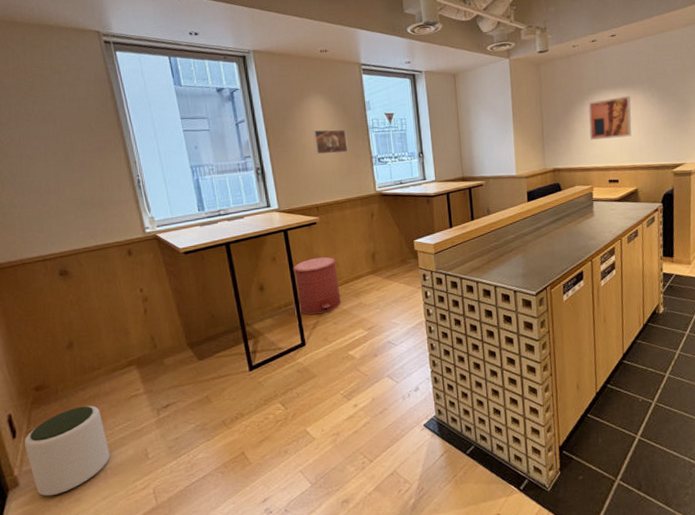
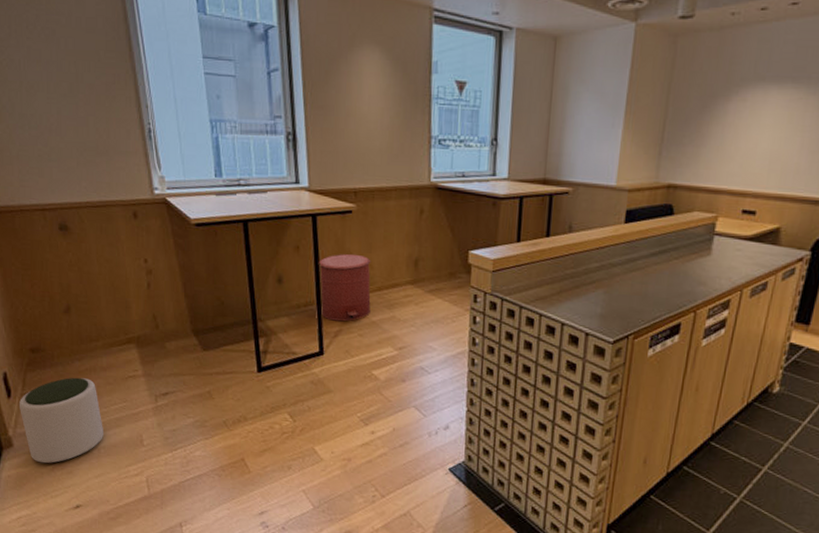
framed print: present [313,129,348,155] -> none [360,92,403,127]
wall art: present [588,95,632,141] -> none [728,95,801,154]

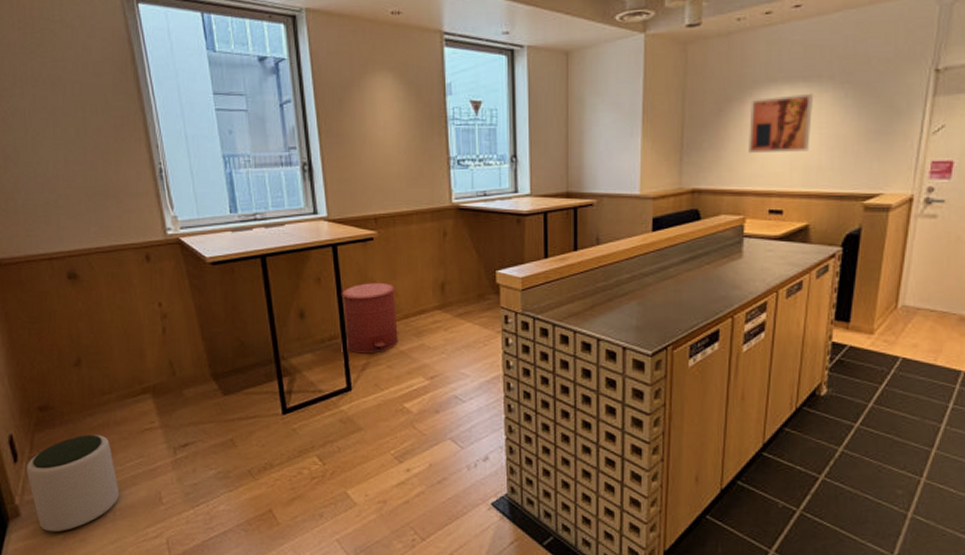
wall art: none [728,95,801,154] -> present [749,93,814,154]

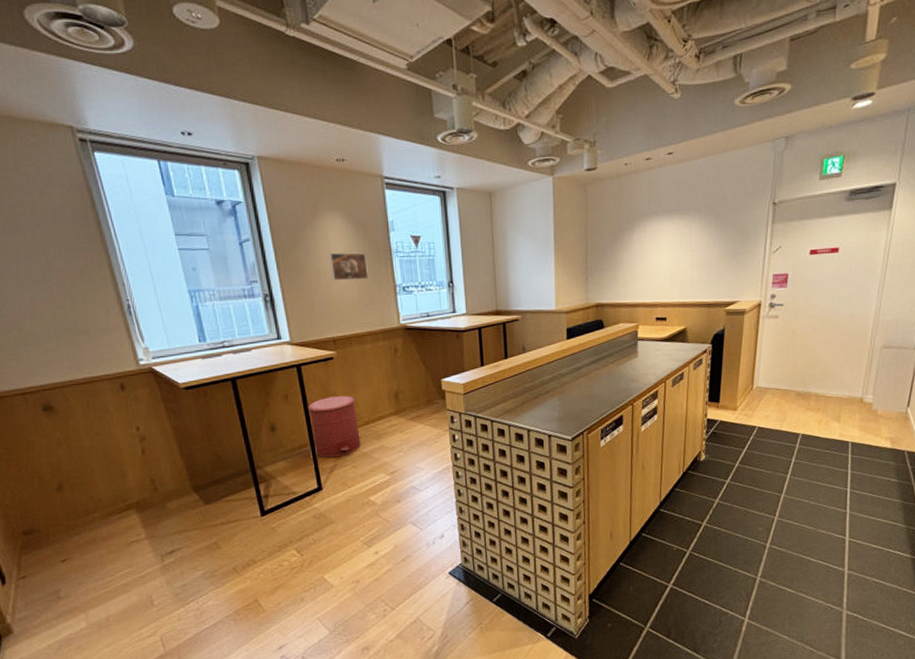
plant pot: present [26,434,119,532] -> none [15,551,111,644]
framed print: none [376,117,419,151] -> present [329,252,368,281]
wall art: present [749,93,814,154] -> none [638,223,686,273]

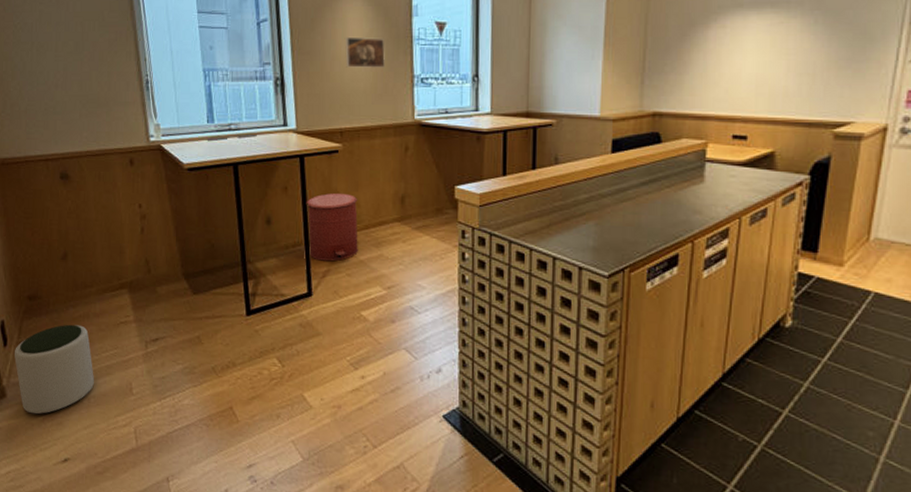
plant pot: none [15,551,111,644] -> present [14,324,94,414]

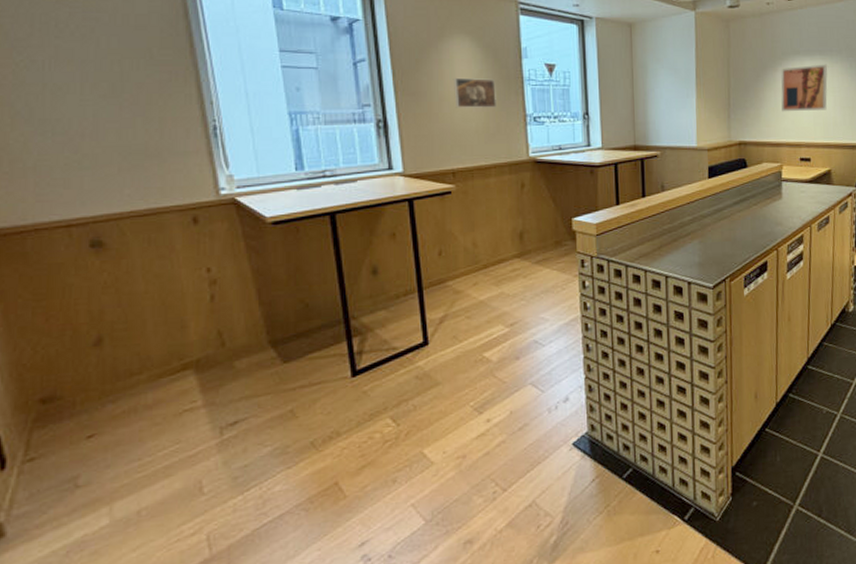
plant pot: present [14,324,94,414] -> none [17,423,146,550]
trash can: present [306,193,358,262] -> none [417,235,477,307]
wall art: none [712,19,782,79] -> present [781,64,828,112]

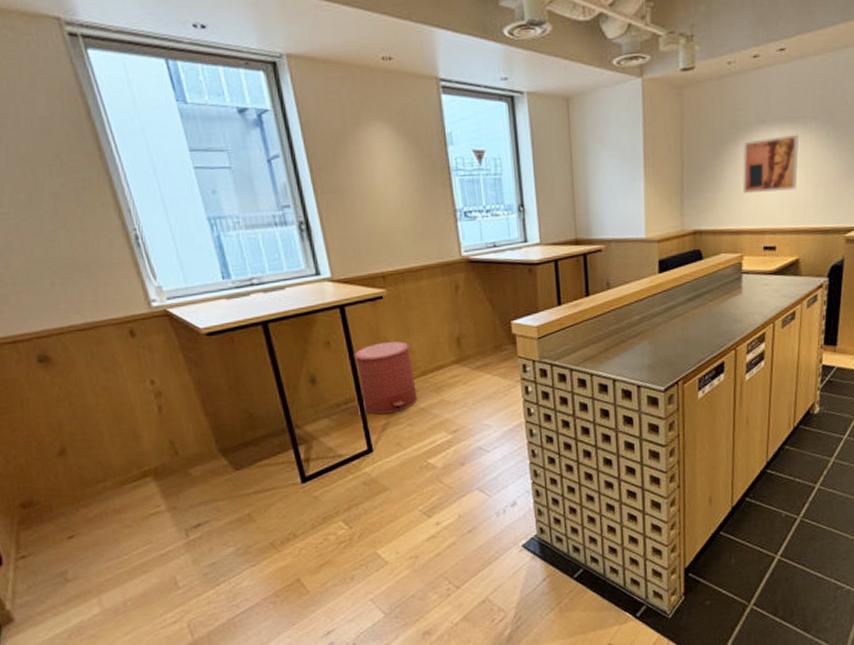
trash can: none [417,235,477,307] -> present [353,341,417,415]
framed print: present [454,77,496,108] -> none [375,170,423,205]

